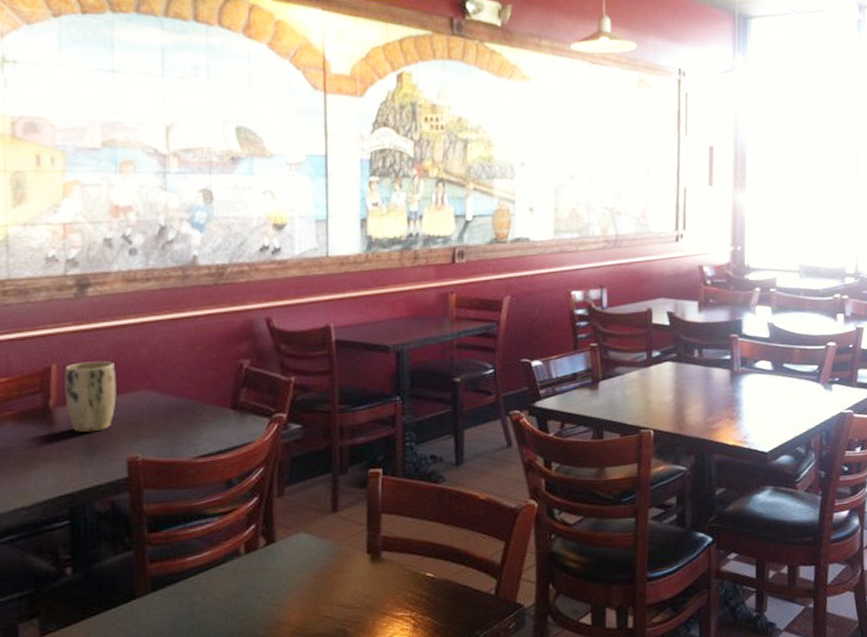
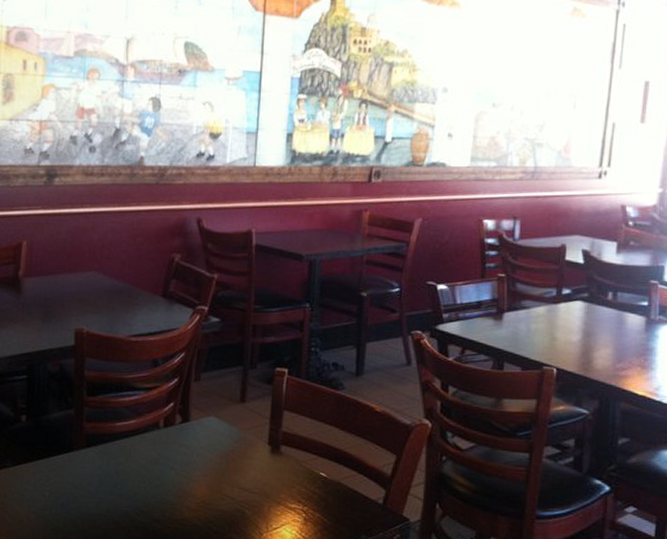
plant pot: present [64,361,117,433] -> none [31,242,72,303]

